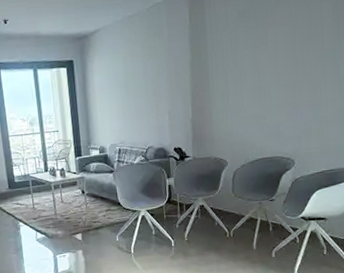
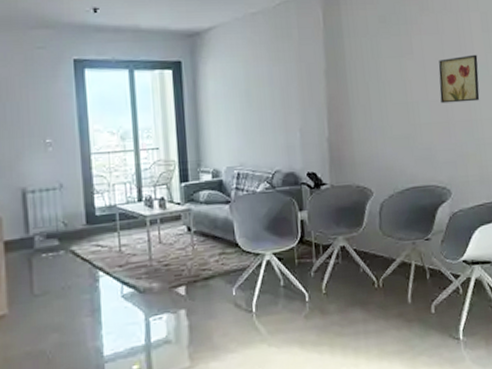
wall art: none [289,41,327,87] -> present [438,54,480,104]

